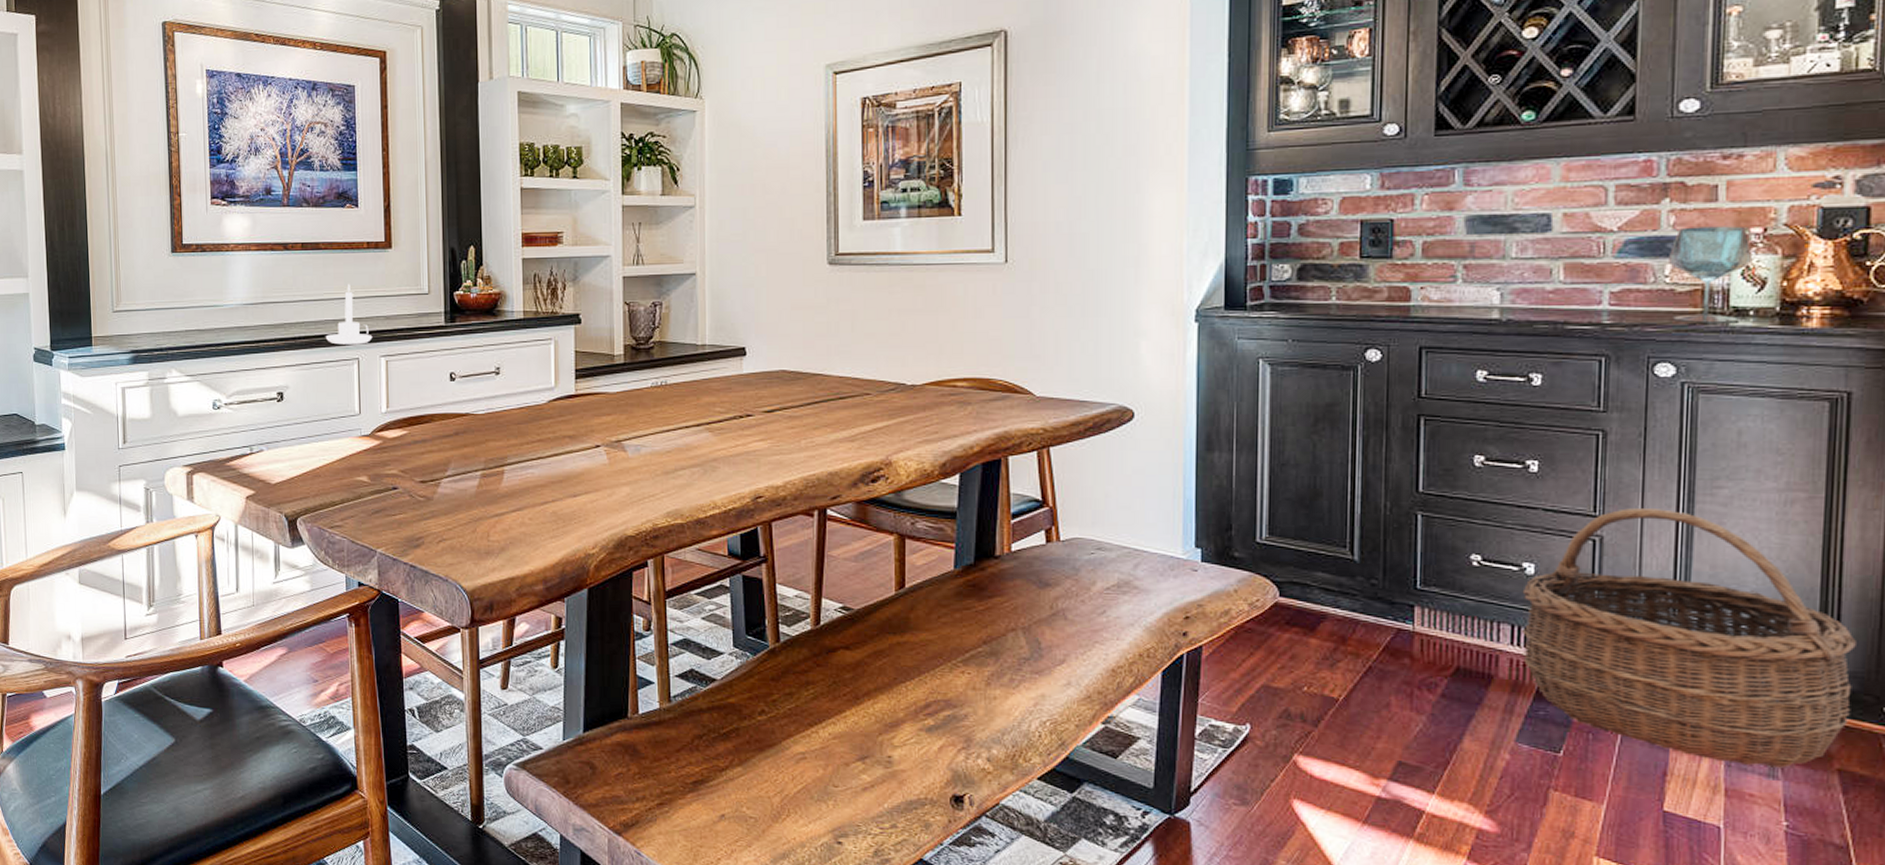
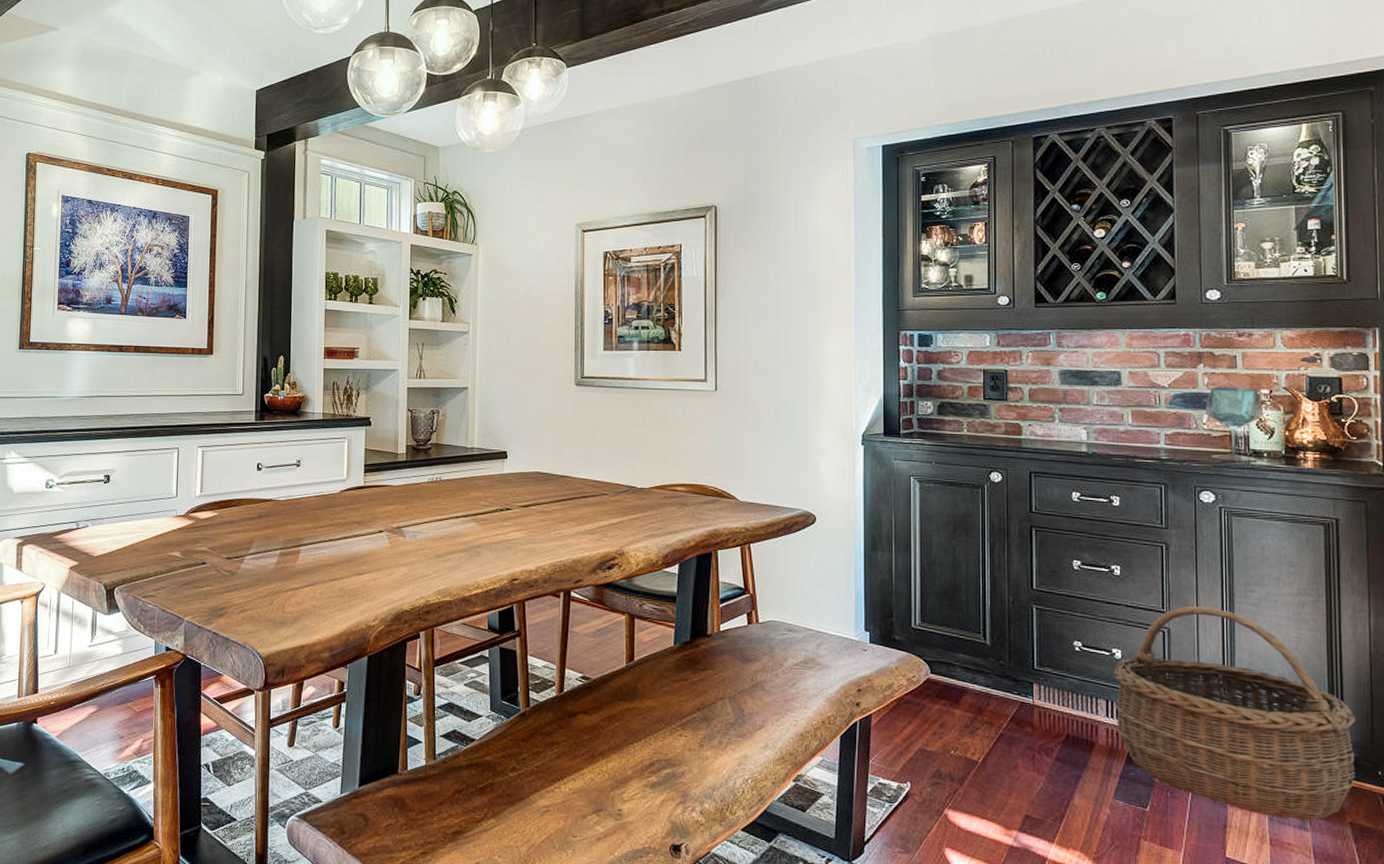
candle holder: present [325,284,373,345] -> none [150,383,192,436]

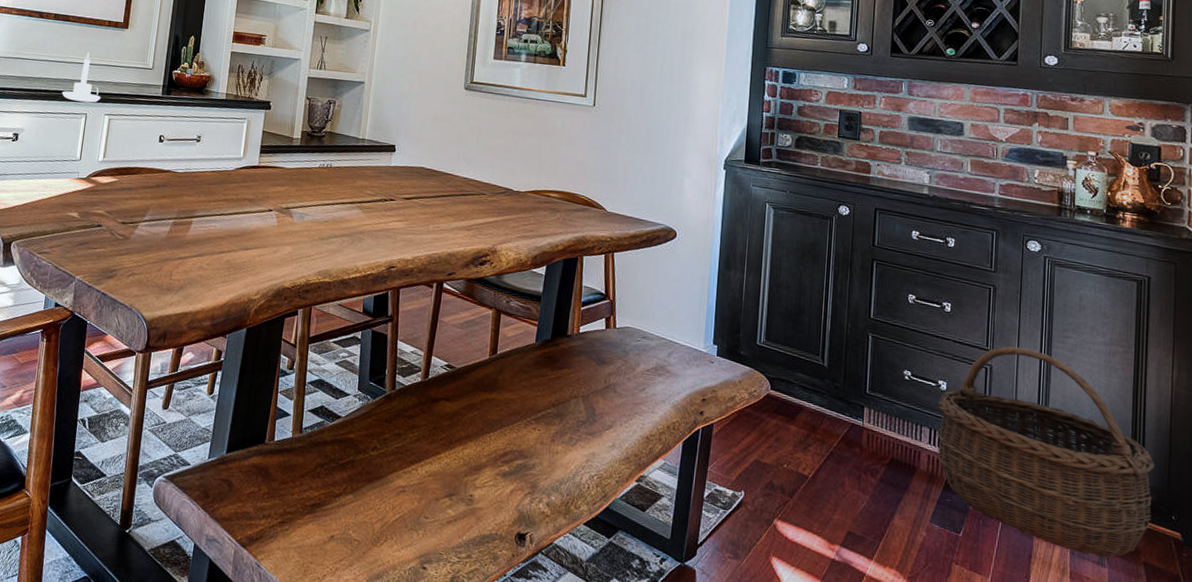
candle holder: none [150,383,192,436] -> present [61,52,101,103]
wine glass: present [1204,387,1264,463] -> none [1036,145,1090,219]

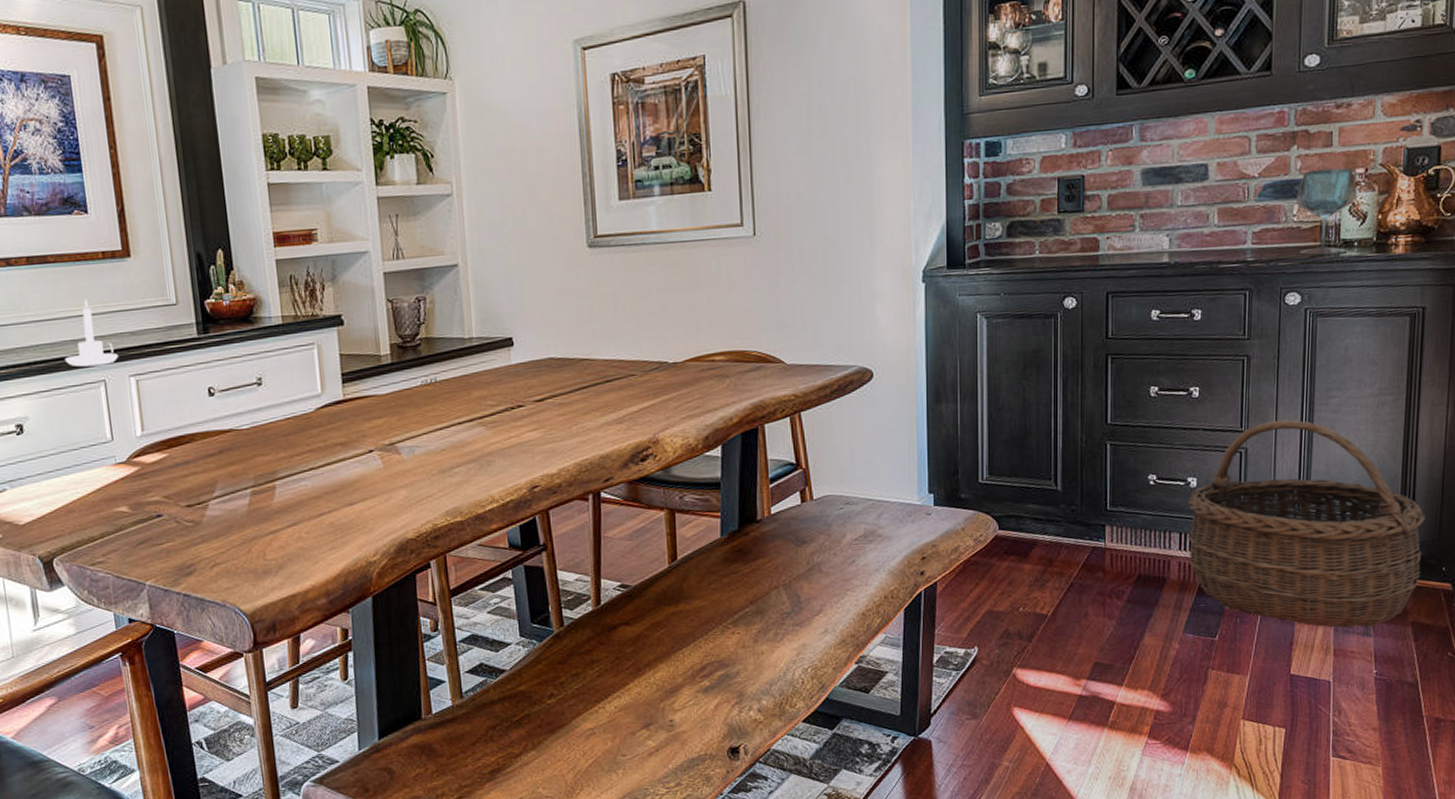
wine glass: none [1036,145,1090,219] -> present [1295,167,1358,257]

